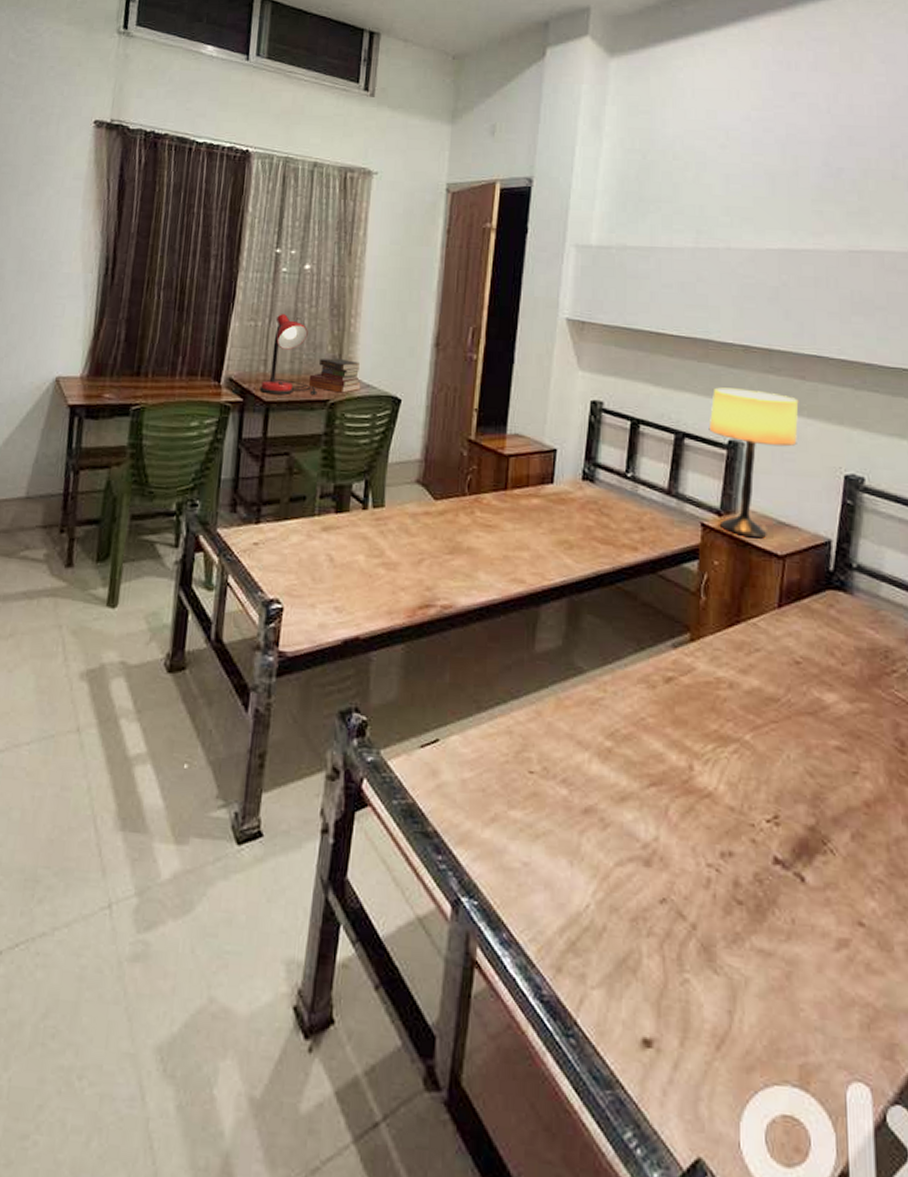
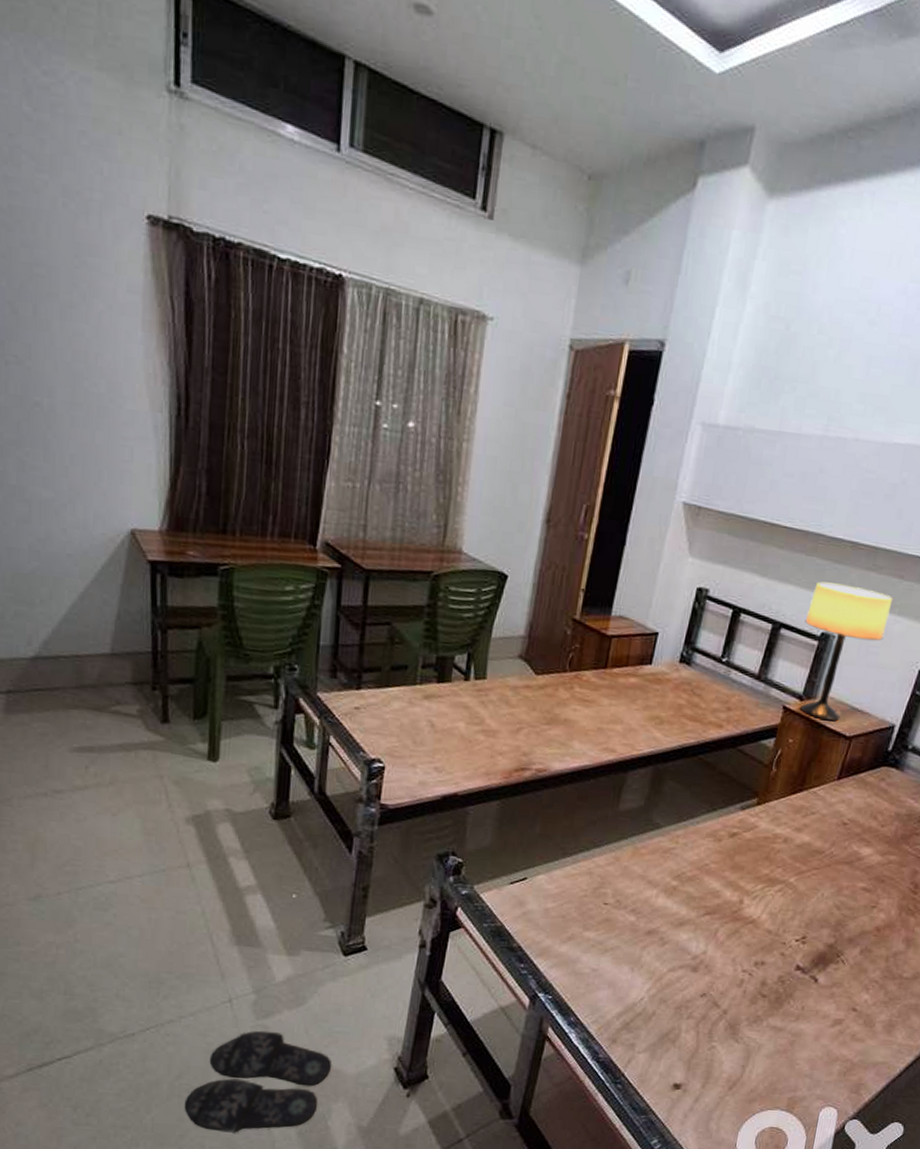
slippers: none [48,948,221,1104] -> present [185,1030,333,1133]
desk lamp: present [259,314,318,396] -> none [359,476,421,567]
books: present [308,358,361,393] -> none [411,527,467,566]

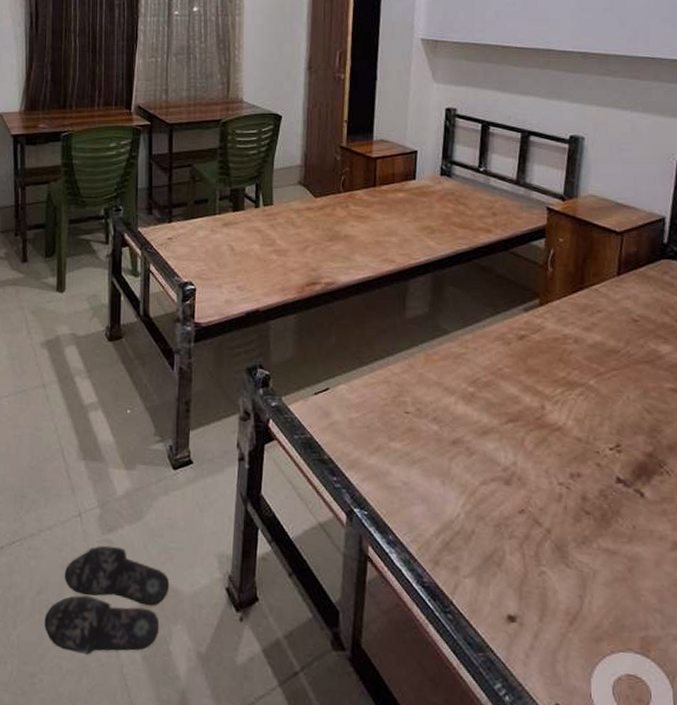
table lamp: present [800,581,893,722] -> none [551,90,634,218]

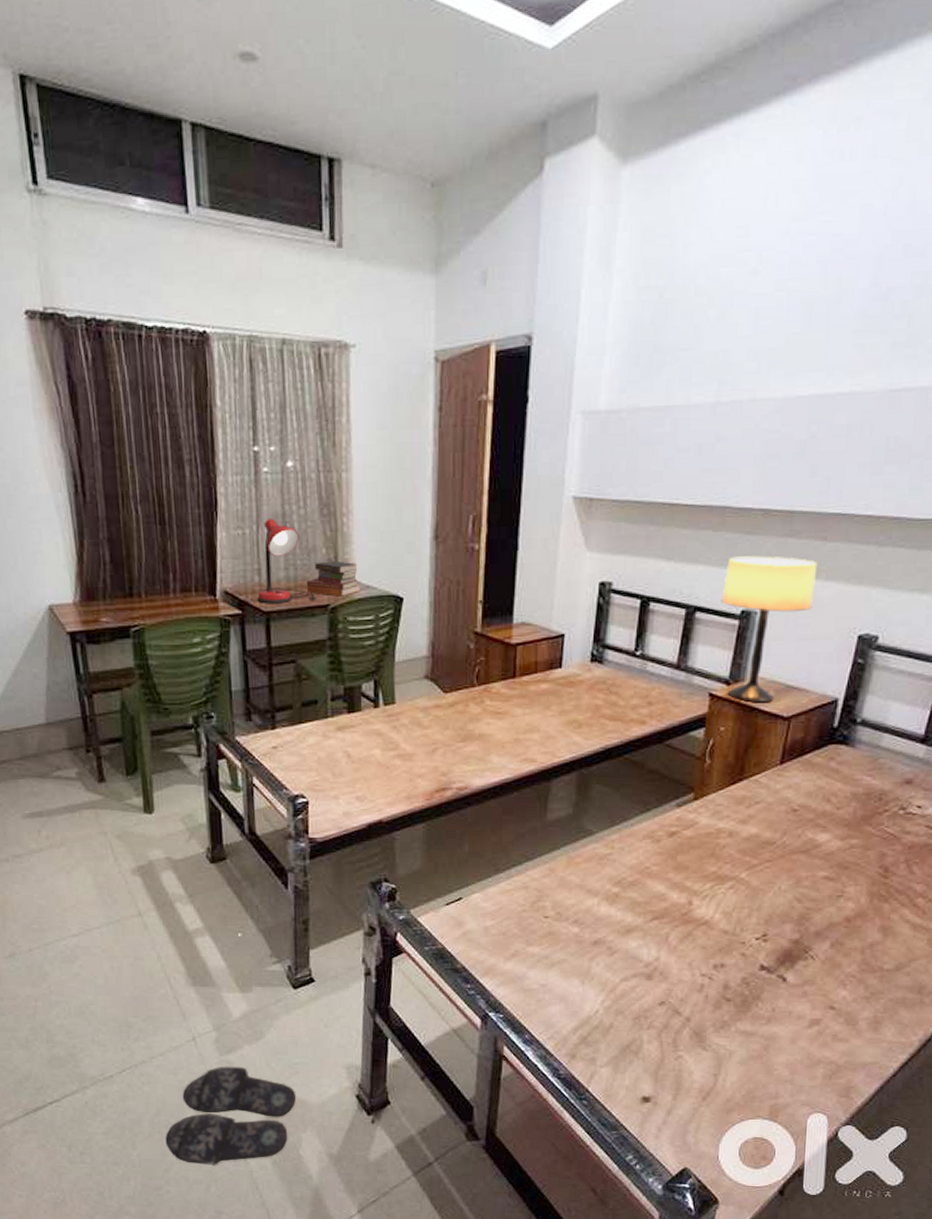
desk lamp: none [163,50,211,118] -> present [257,519,317,604]
books: none [203,84,247,113] -> present [306,561,361,597]
table lamp: none [551,90,634,218] -> present [721,556,818,703]

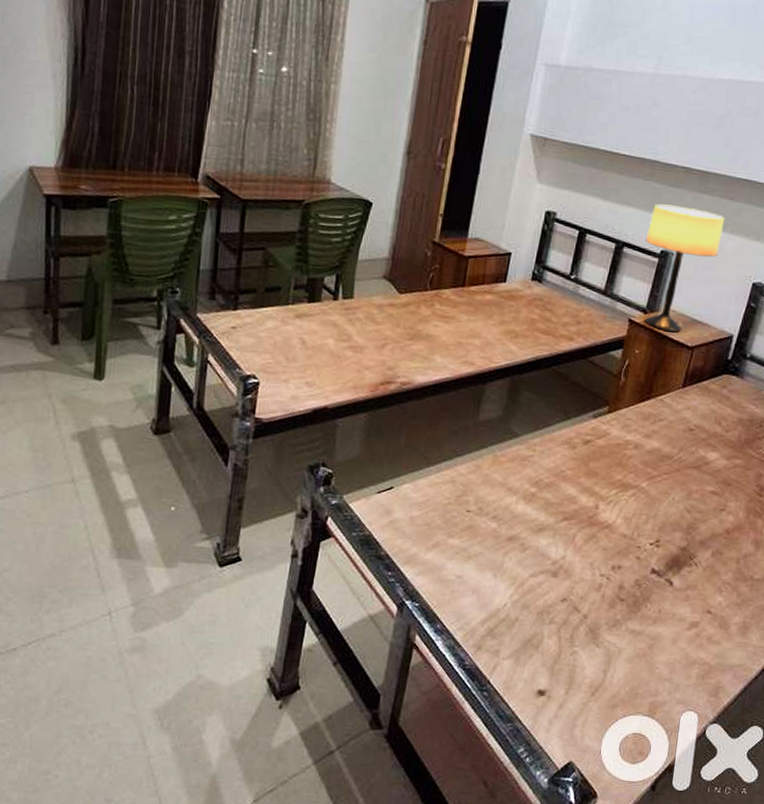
slippers: present [166,1066,297,1165] -> none [63,643,208,749]
desk lamp: present [257,519,317,604] -> none [236,115,293,196]
books: present [306,561,361,597] -> none [284,160,335,195]

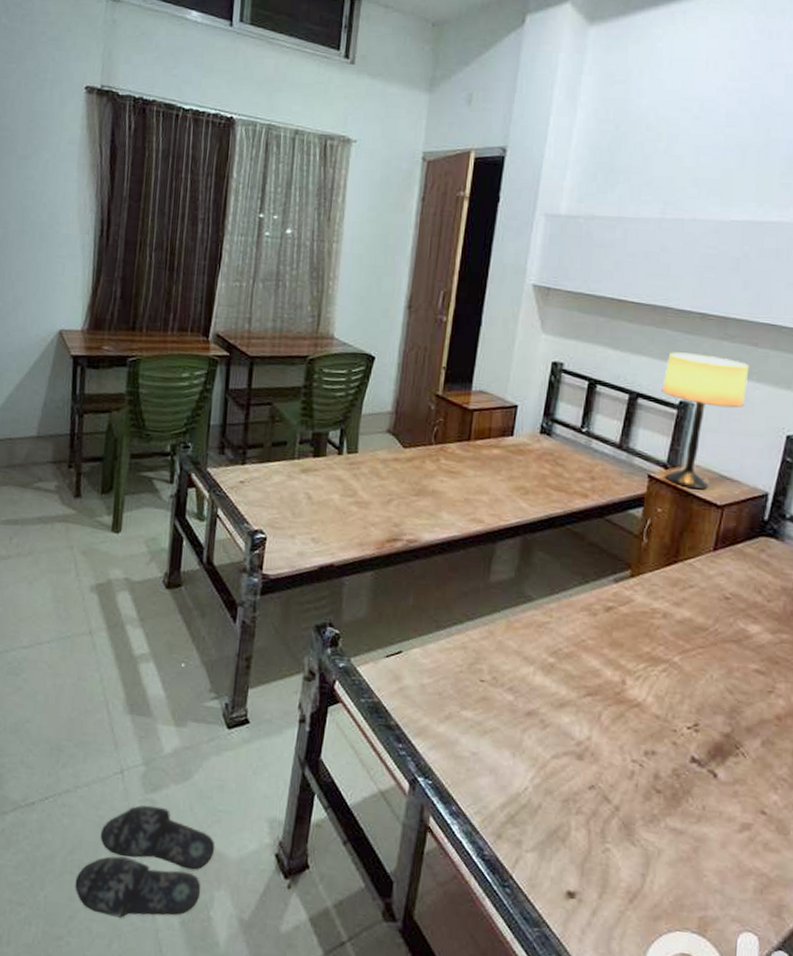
slippers: none [63,643,208,749] -> present [76,805,216,918]

